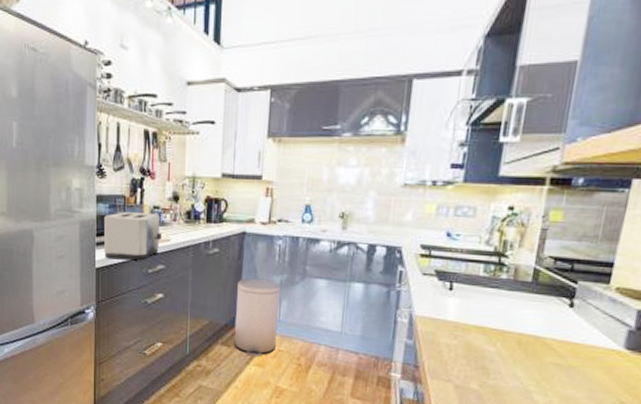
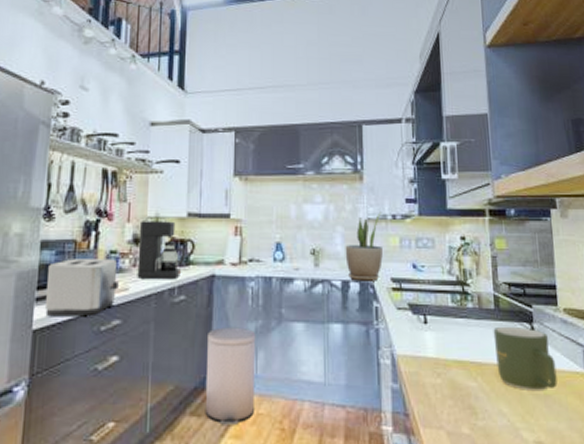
coffee maker: none [177,180,218,233] -> present [137,221,184,278]
potted plant: none [375,177,420,247] -> present [345,212,383,281]
mug: none [520,299,590,363] -> present [493,326,558,392]

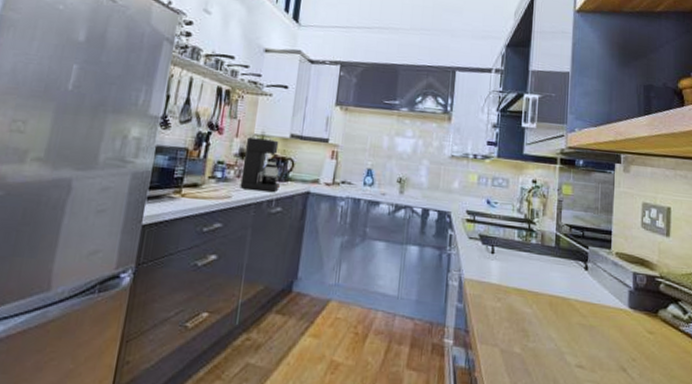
toaster: present [45,259,119,317] -> none [155,165,223,219]
pedal bin: present [205,327,256,426] -> none [289,239,341,327]
potted plant: present [345,212,383,281] -> none [428,151,464,212]
mug: present [493,326,558,392] -> none [551,262,603,323]

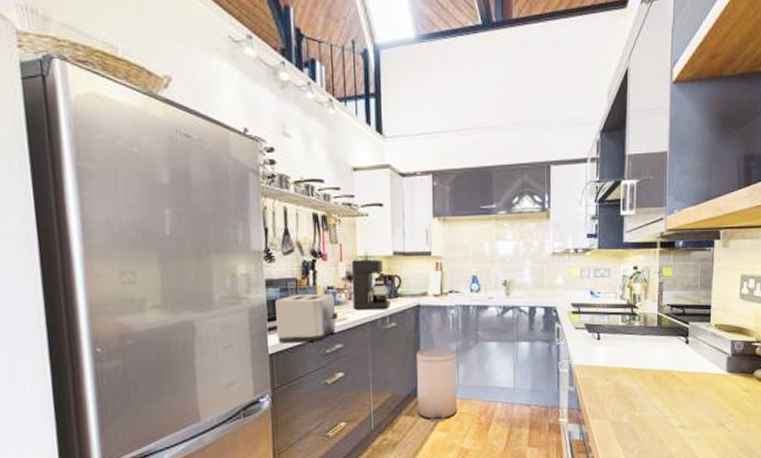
toaster: none [155,165,223,219] -> present [275,294,338,344]
pedal bin: none [289,239,341,327] -> present [417,347,458,422]

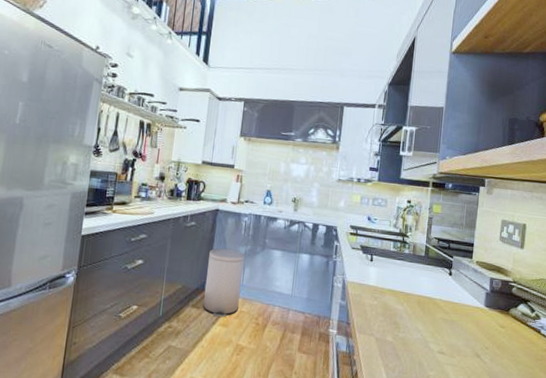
toaster: present [275,294,338,344] -> none [91,186,147,231]
coffee maker: present [351,259,393,310] -> none [160,163,198,209]

